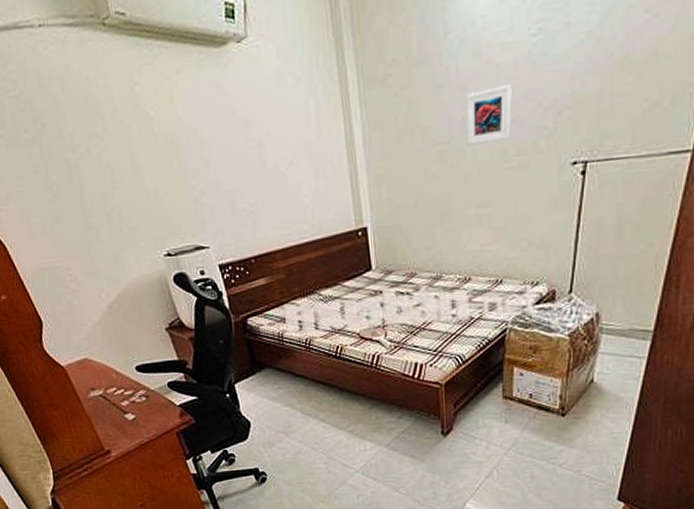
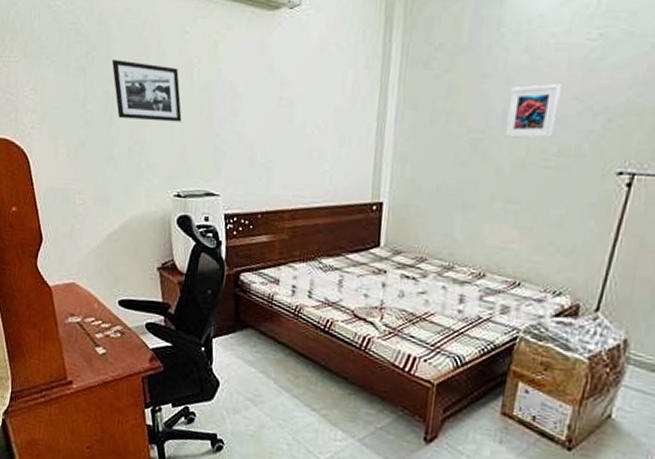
picture frame: none [64,123,154,186] -> present [111,59,182,122]

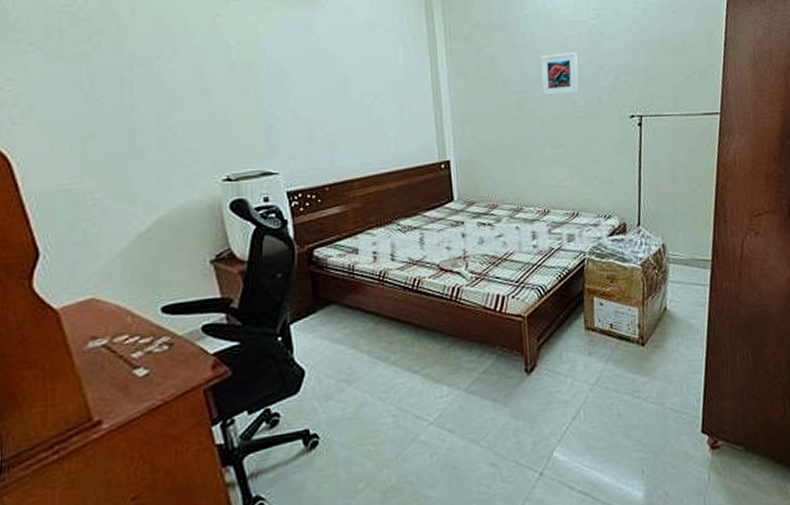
picture frame: present [111,59,182,122] -> none [124,43,223,105]

